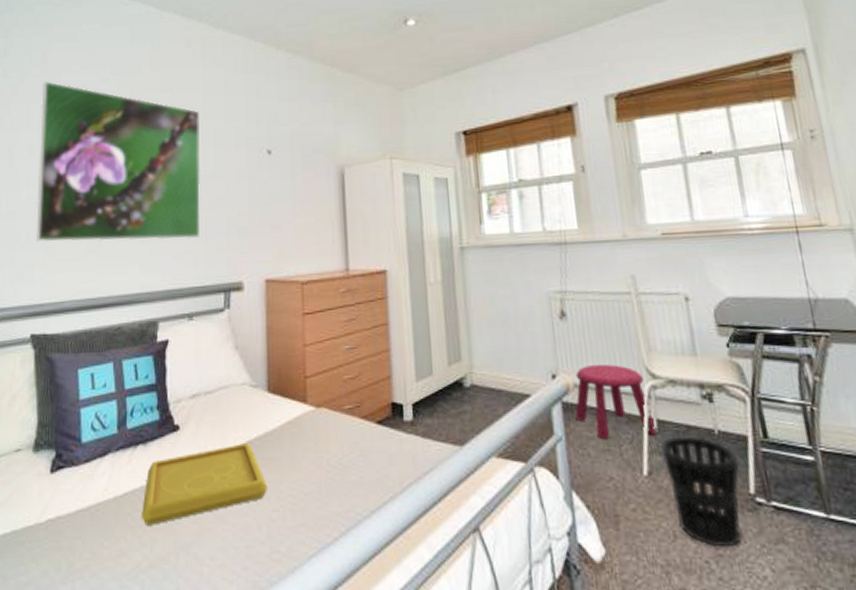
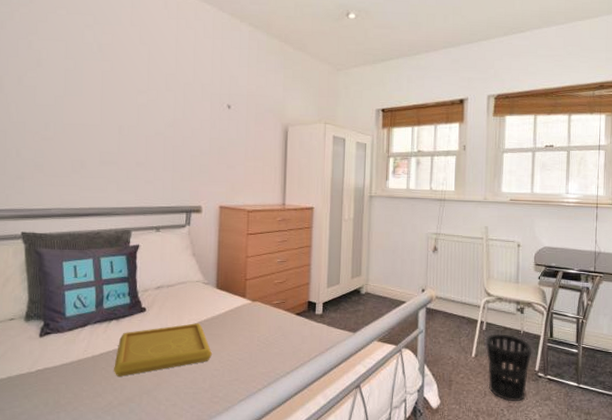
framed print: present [37,81,201,242] -> none [26,21,172,169]
stool: present [575,364,657,440] -> none [434,285,485,334]

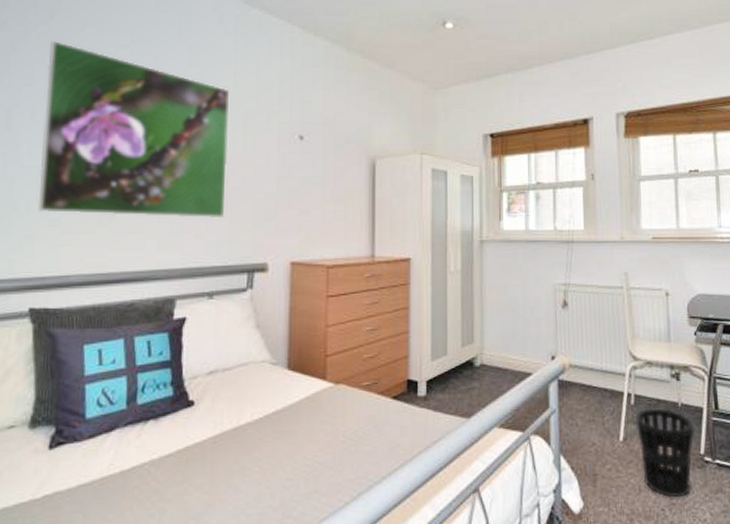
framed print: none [26,21,172,169] -> present [39,41,229,219]
serving tray: present [114,323,212,376] -> none [150,417,283,497]

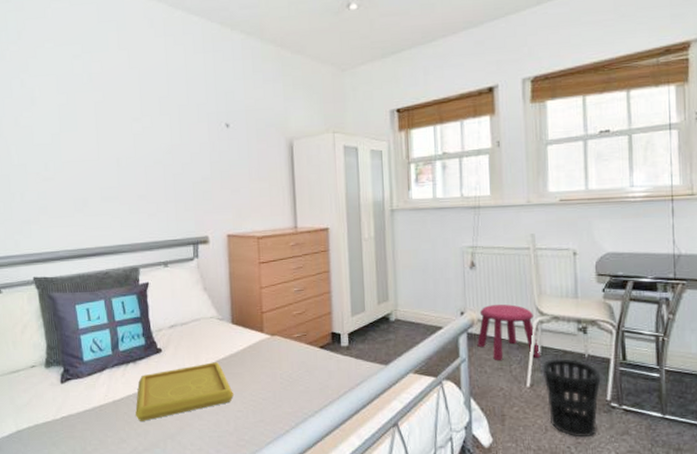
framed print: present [39,41,229,219] -> none [21,57,171,202]
serving tray: none [150,417,283,497] -> present [135,362,234,421]
stool: none [568,348,633,412] -> present [477,304,540,361]

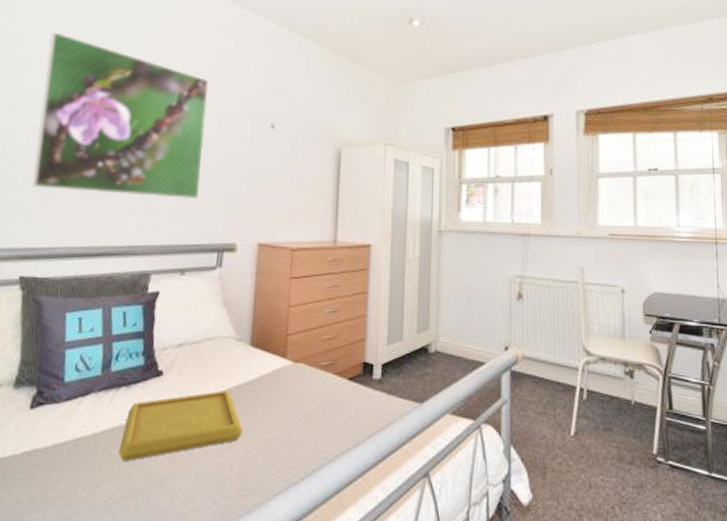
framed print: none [21,57,171,202] -> present [33,32,208,200]
stool: present [477,304,540,361] -> none [520,341,586,405]
wastebasket: present [542,359,601,438] -> none [587,404,647,497]

